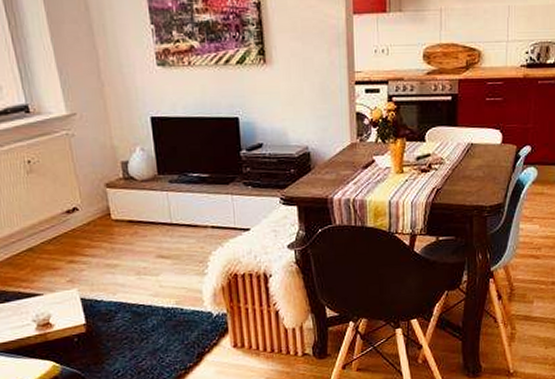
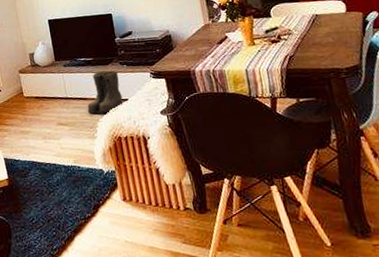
boots: none [197,191,245,246] -> present [87,70,124,115]

